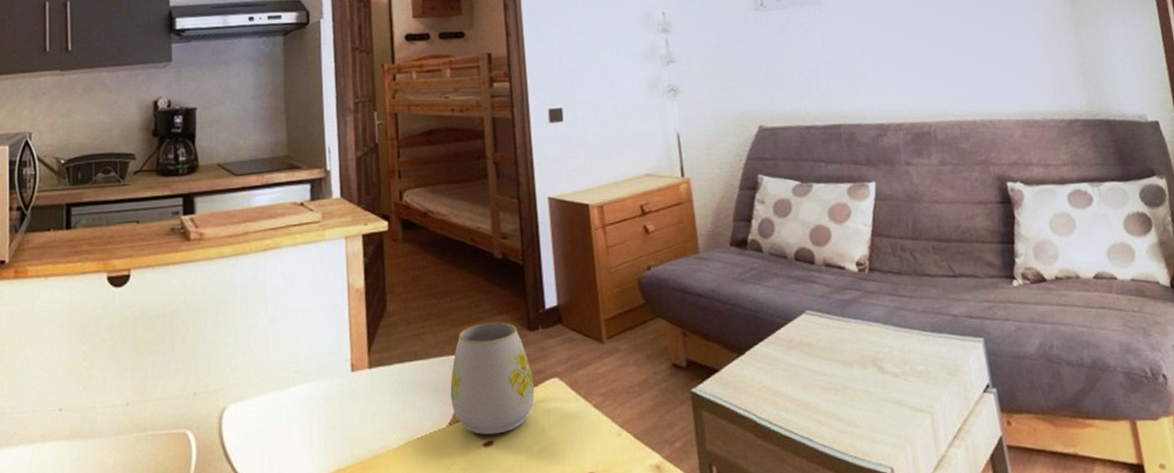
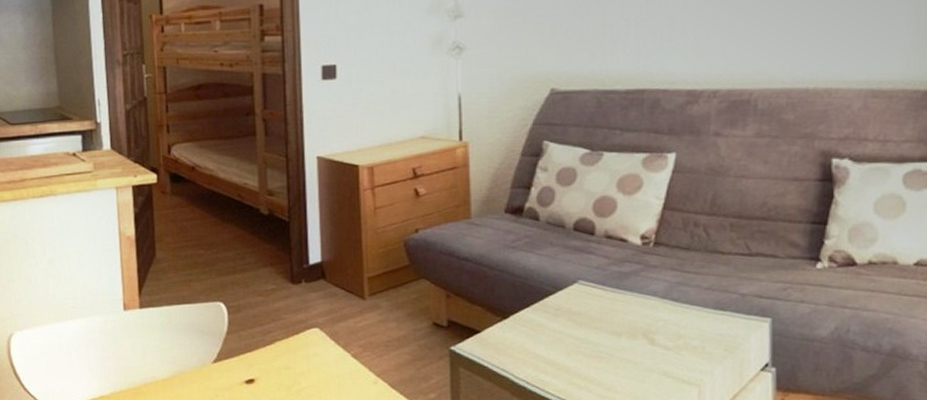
mug: present [450,321,535,435] -> none [215,274,295,374]

